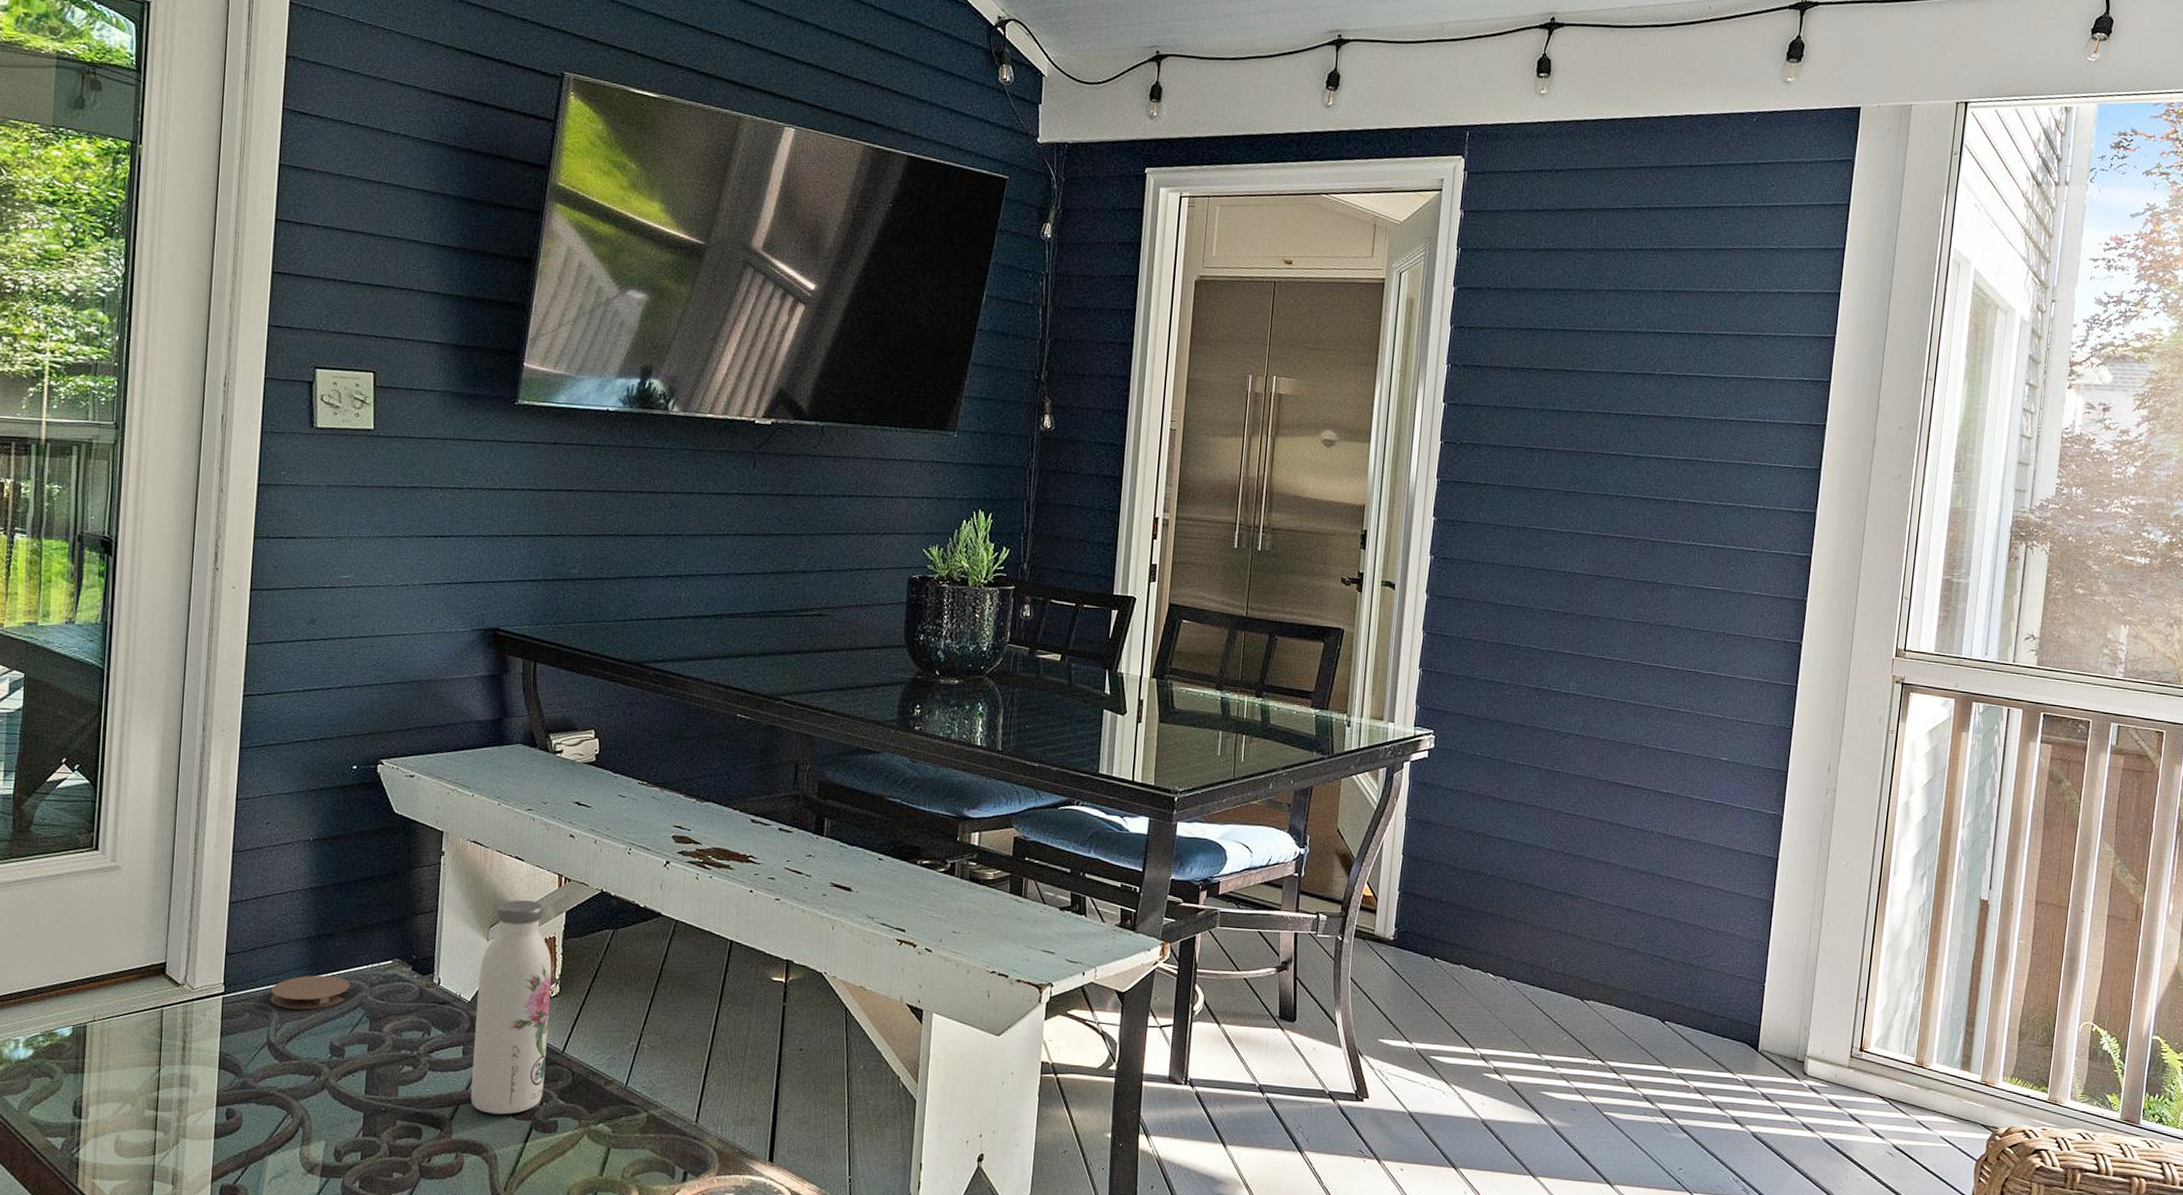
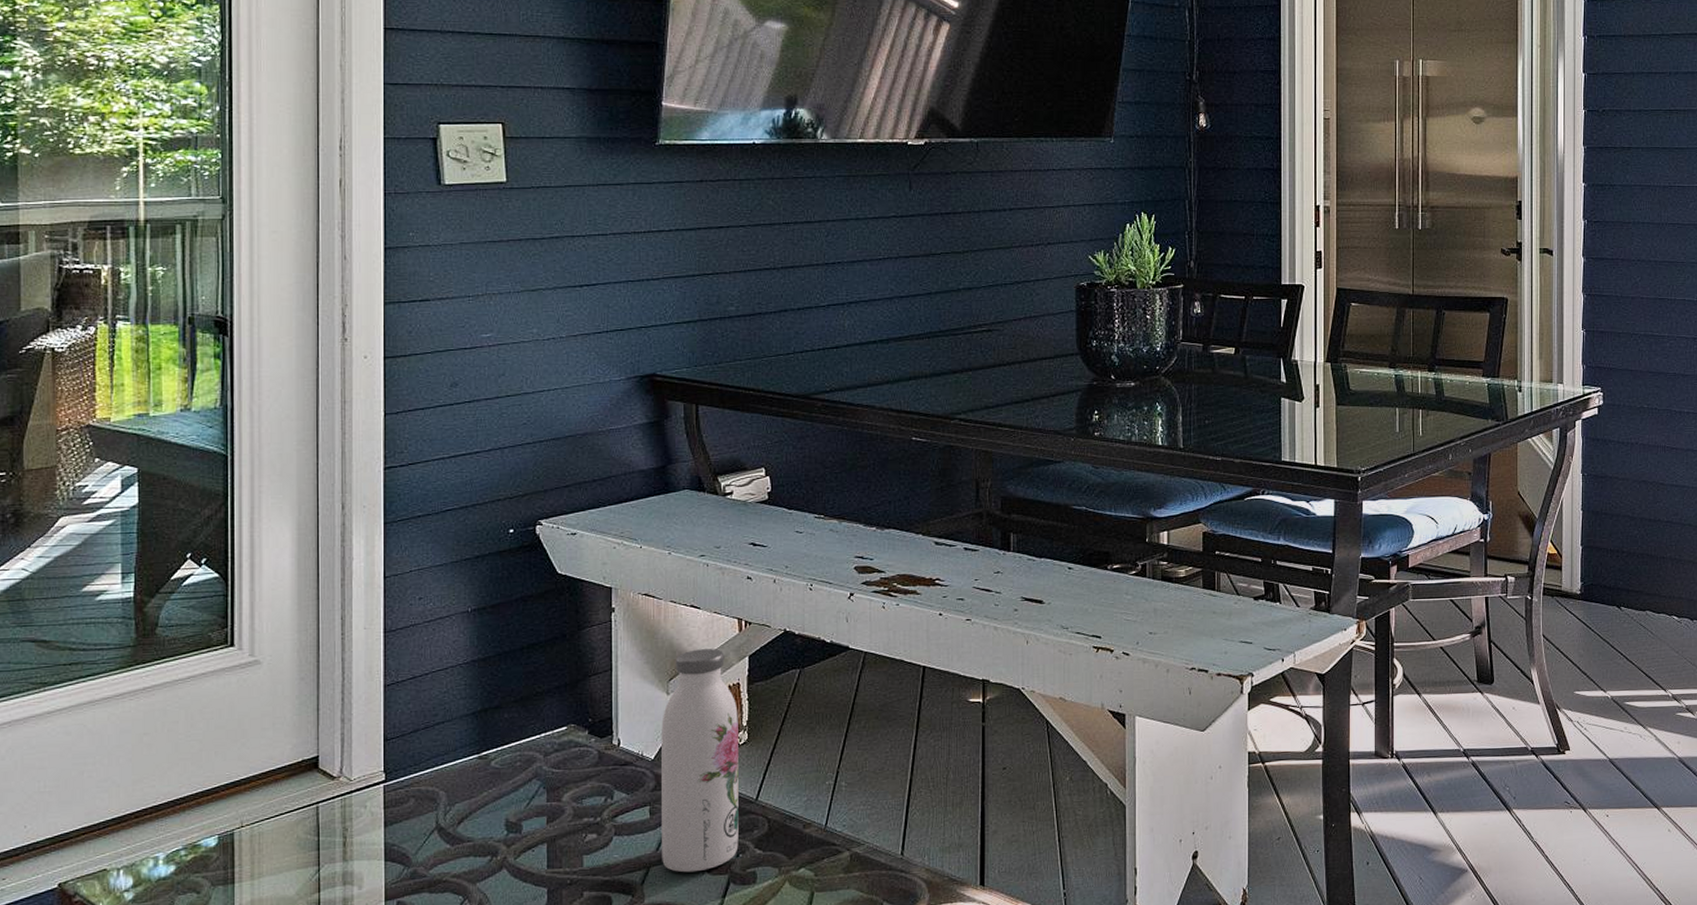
coaster: present [270,975,350,1010] -> none [436,749,523,789]

